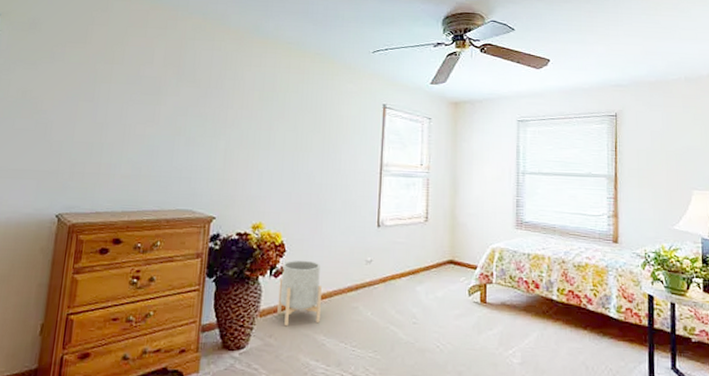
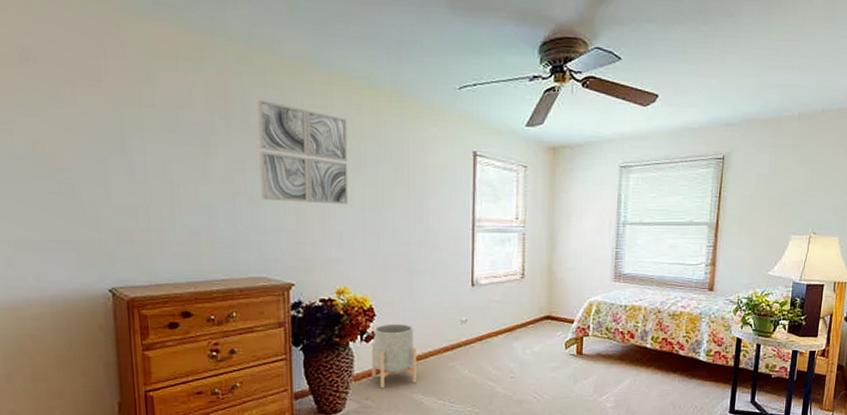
wall art: none [196,59,276,148] -> present [257,99,349,205]

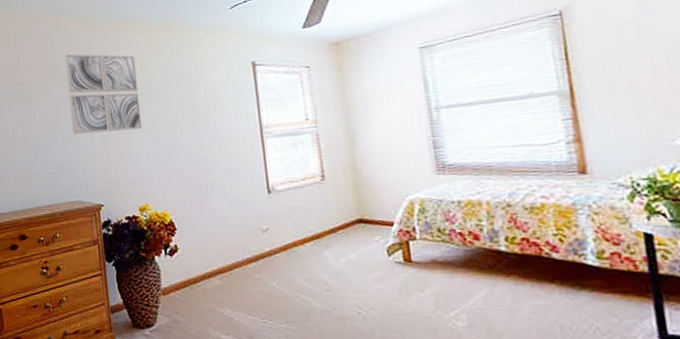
planter: present [371,323,417,389] -> none [175,236,224,303]

